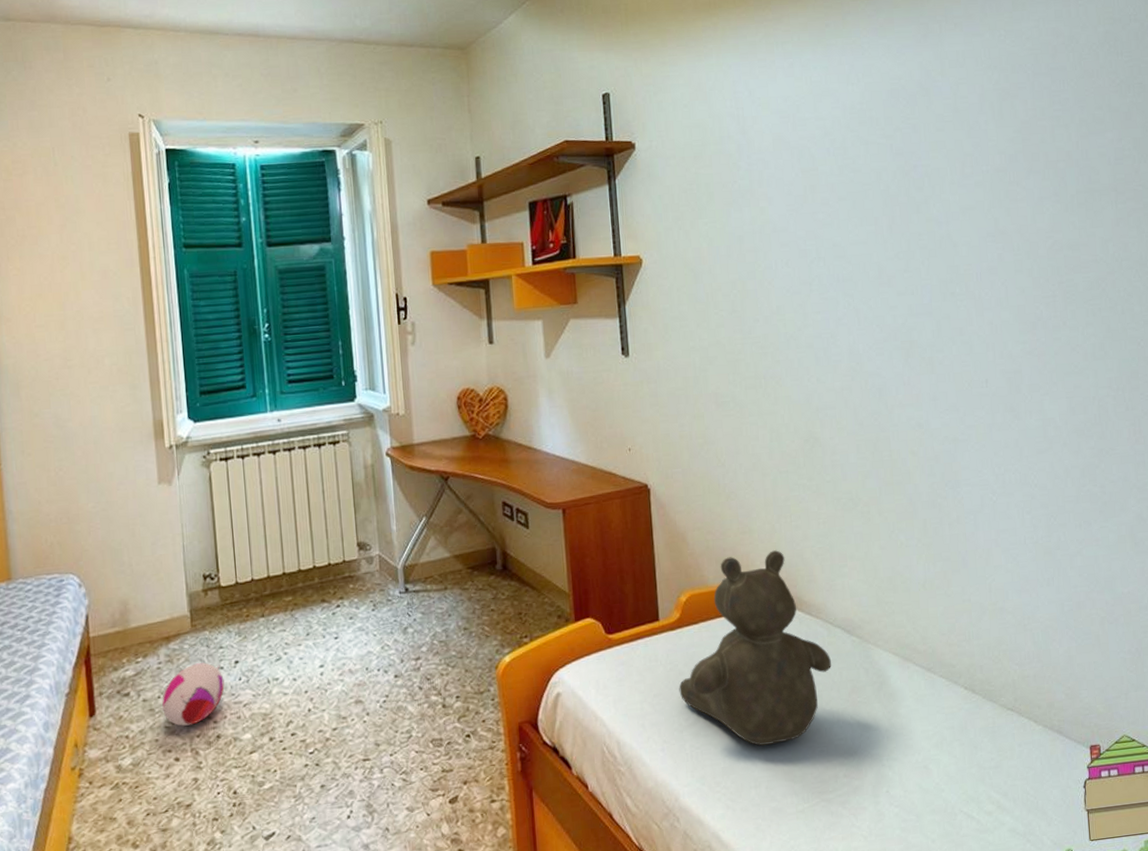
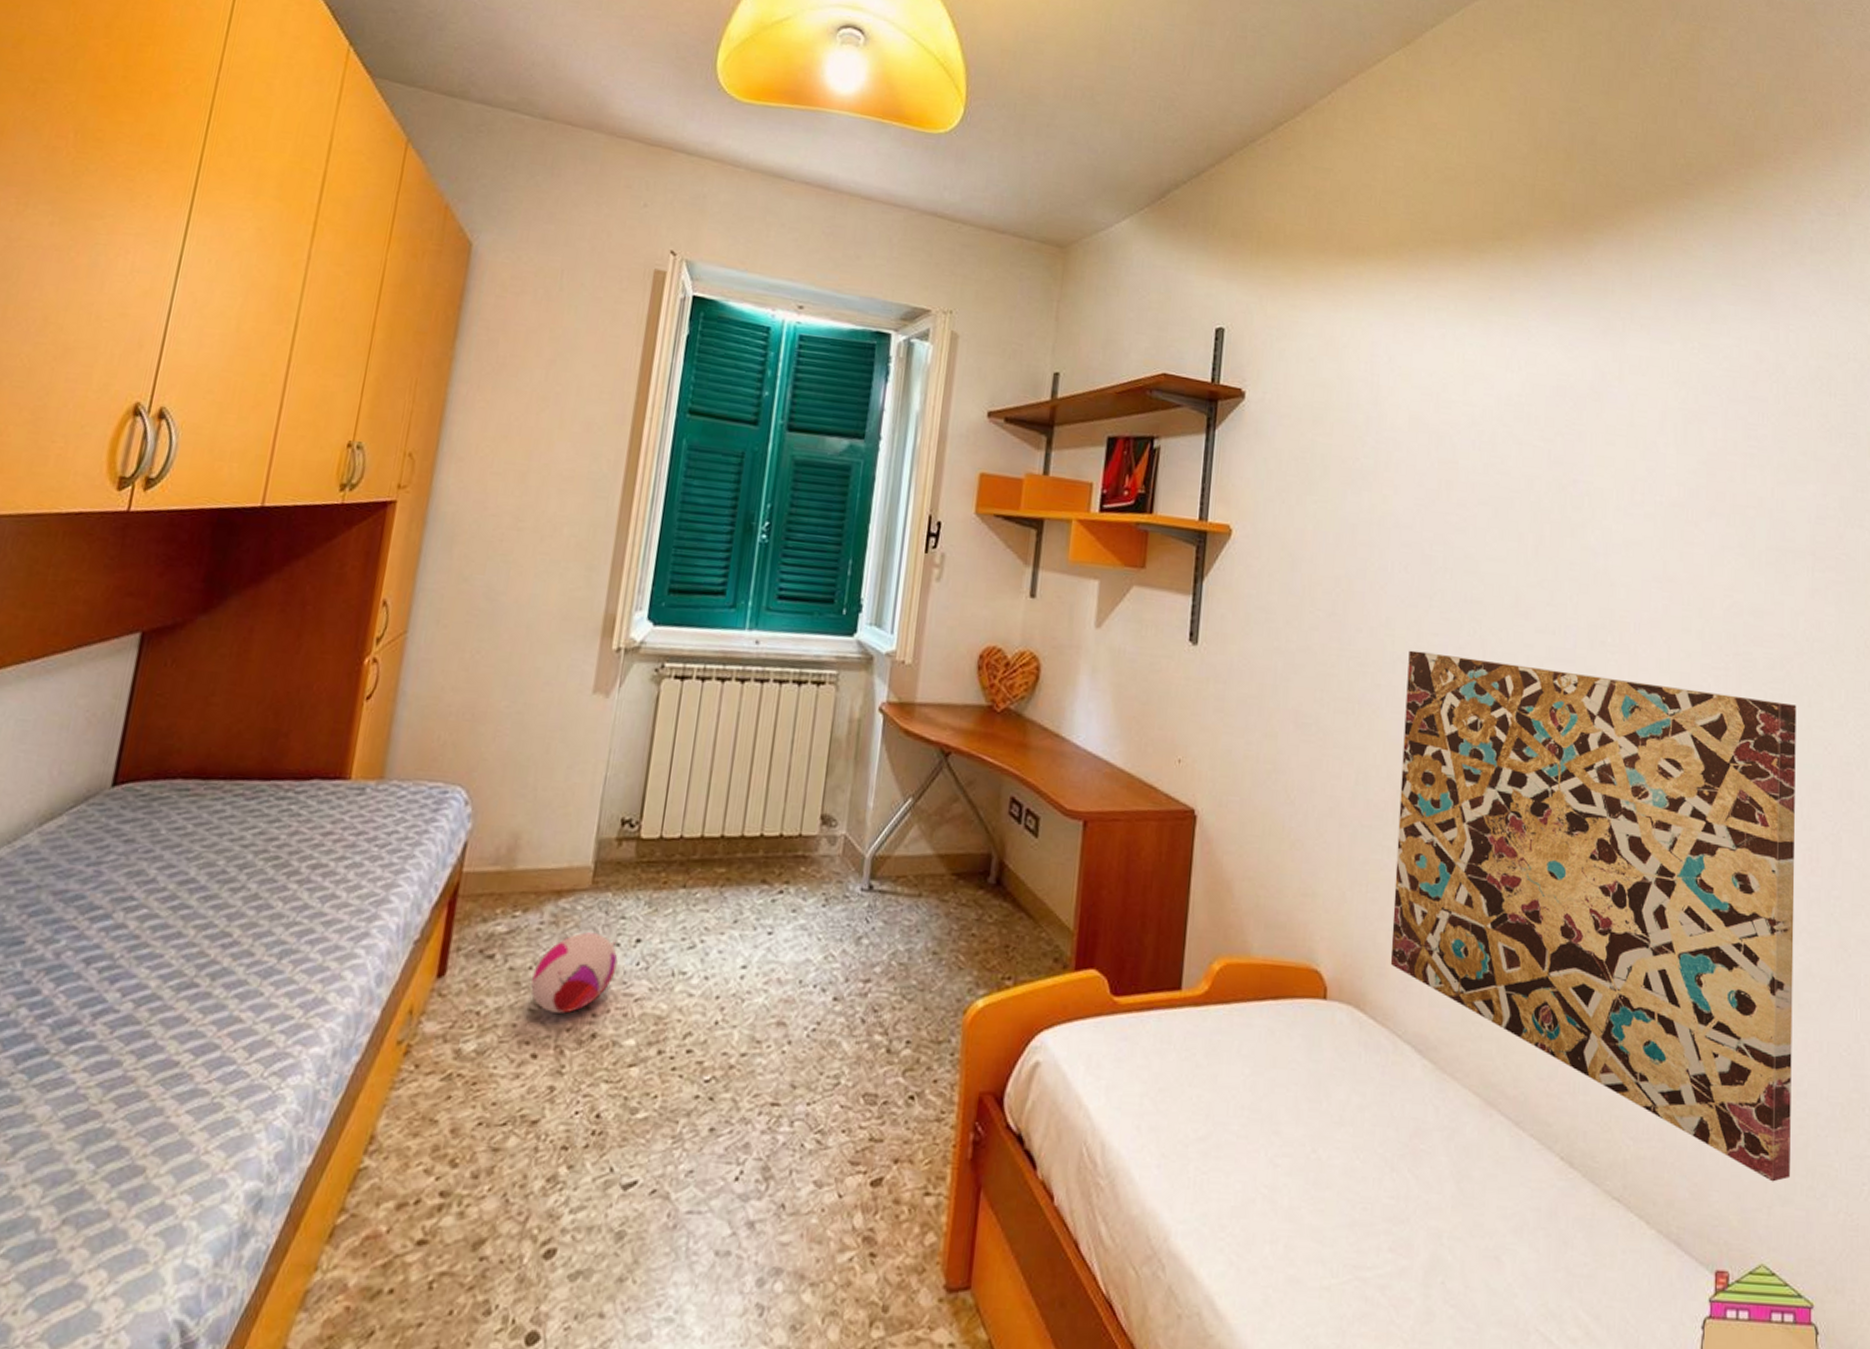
teddy bear: present [679,550,832,746] -> none [1192,923,1394,1187]
wall art: none [798,314,1140,676] -> present [1390,650,1797,1182]

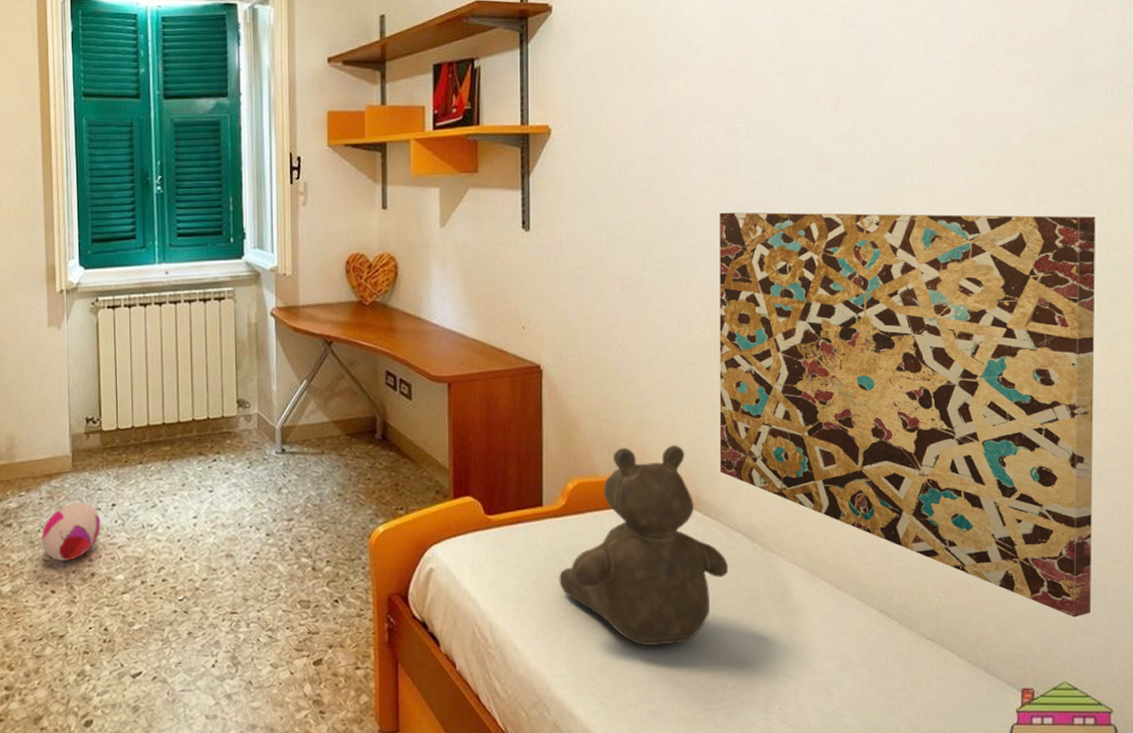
teddy bear: none [1192,923,1394,1187] -> present [559,445,729,646]

